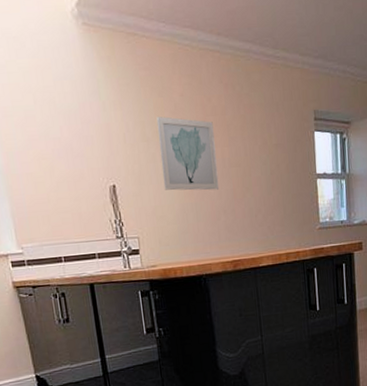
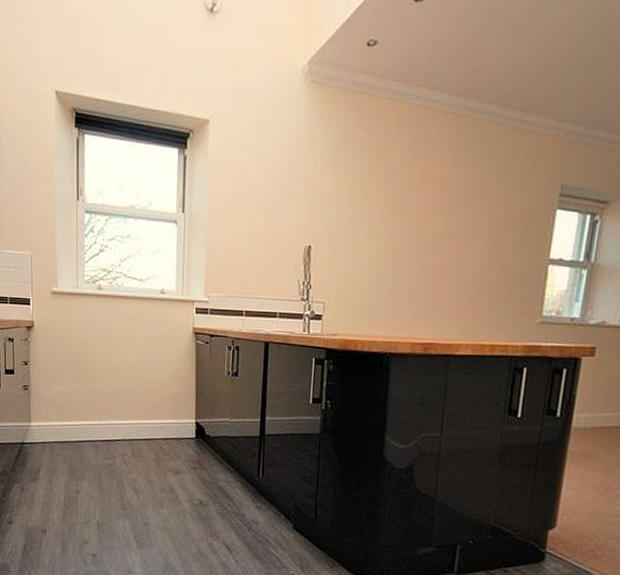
wall art: present [156,116,219,191] -> none [362,180,431,263]

